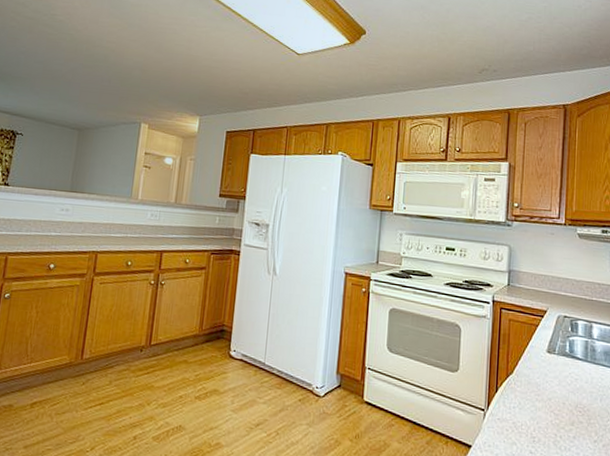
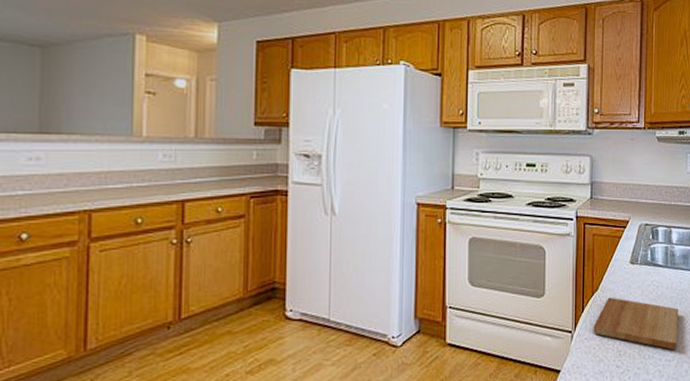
cutting board: none [506,382,600,447] -> present [593,297,679,350]

